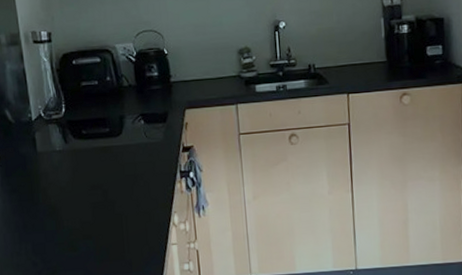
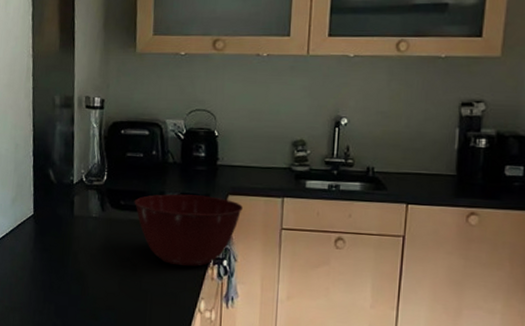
mixing bowl: none [95,113,201,185] -> present [134,194,243,267]

